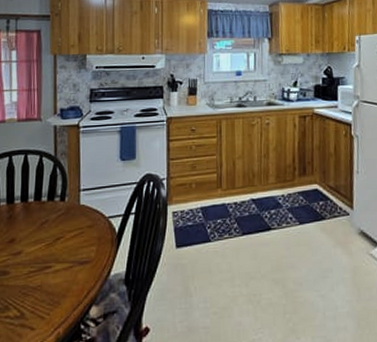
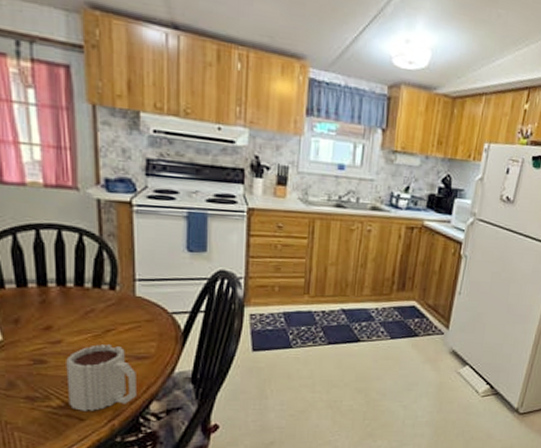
mug: none [23,252,79,320] -> present [66,344,136,411]

